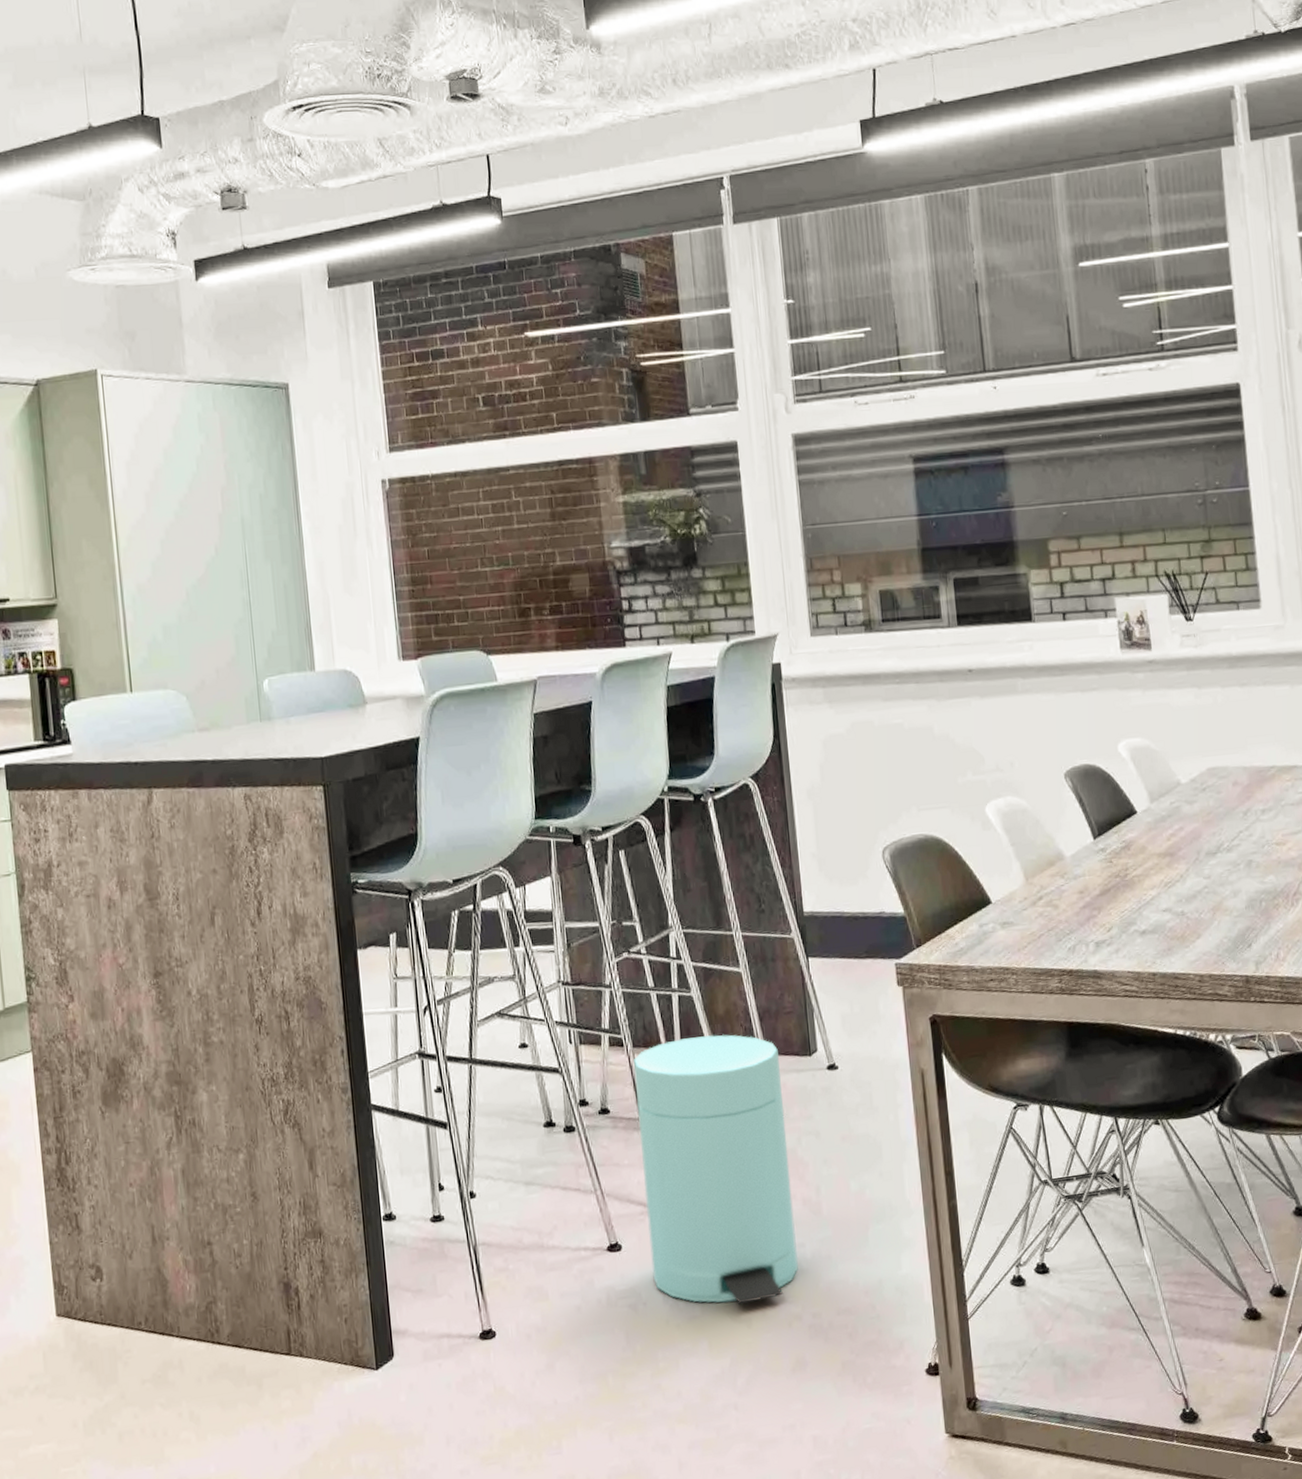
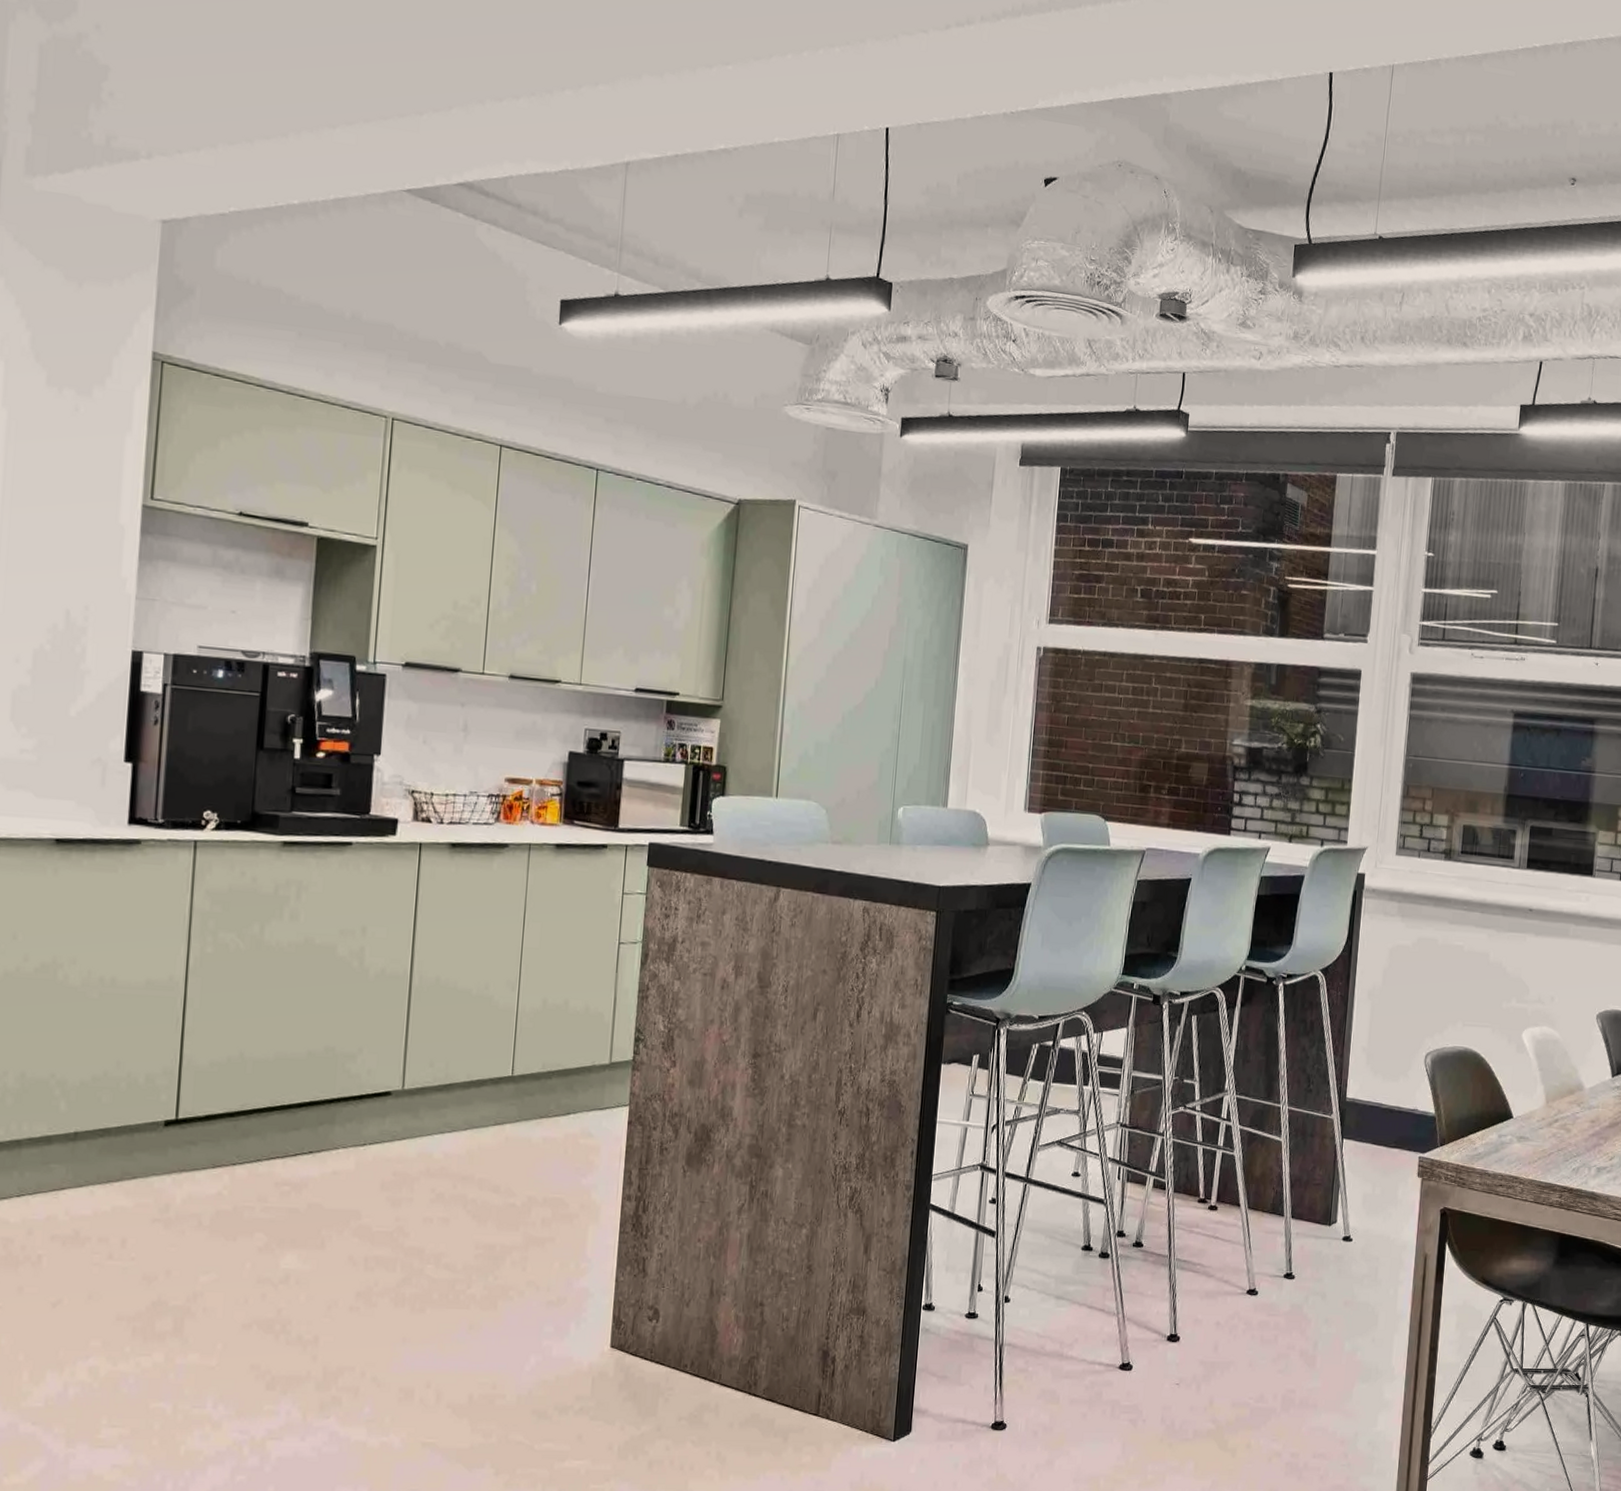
trash can: present [633,1034,799,1304] -> none [1155,1192,1302,1435]

